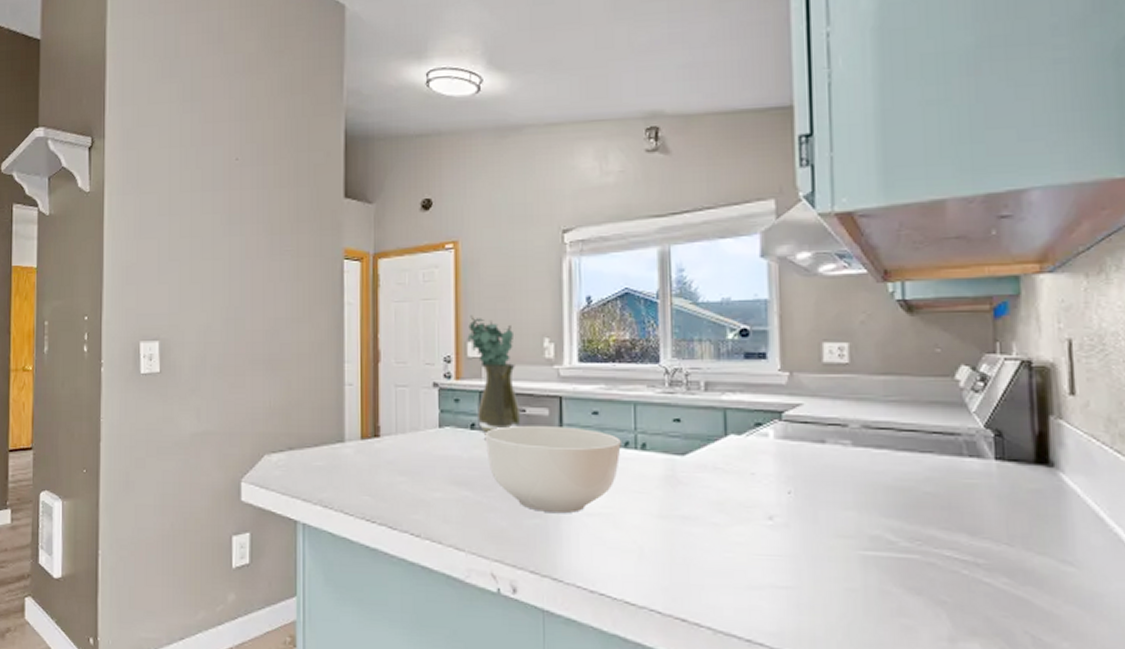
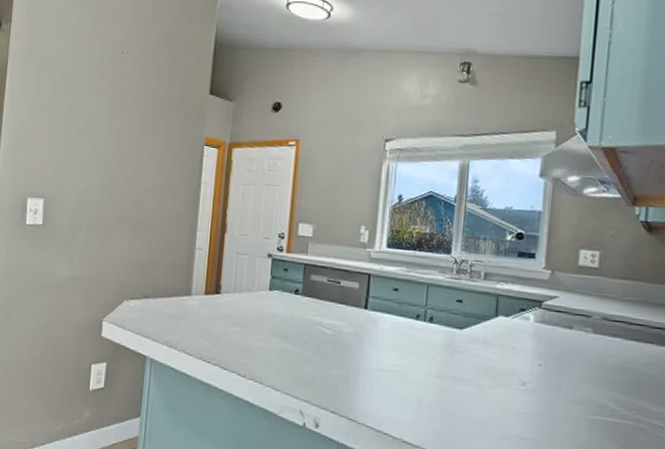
vase: present [467,315,521,438] -> none [299,201,337,303]
bowl: present [484,425,621,514] -> none [305,294,414,368]

